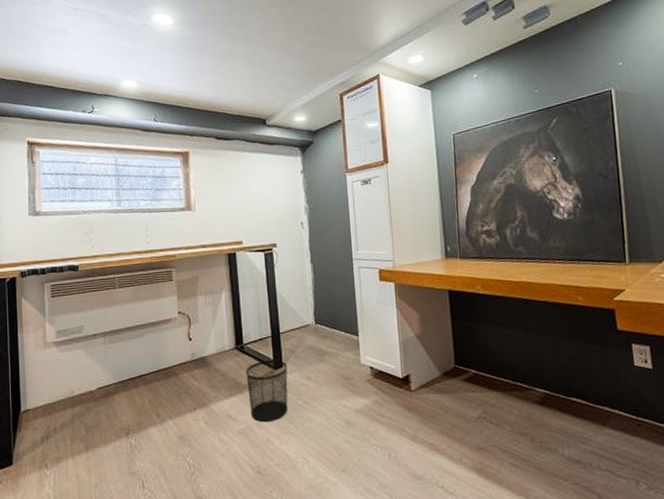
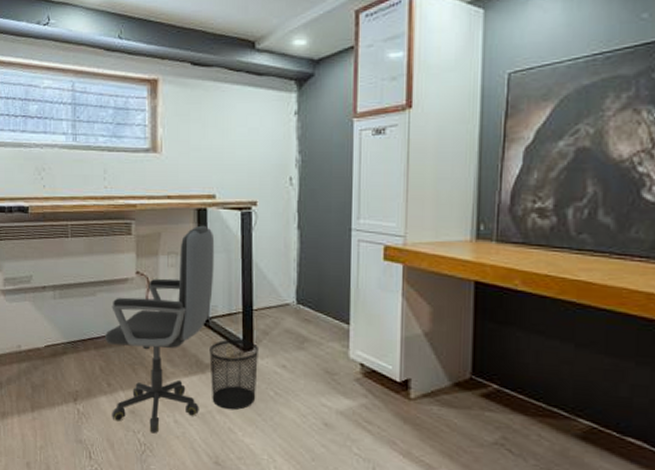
office chair: none [153,267,246,455] -> present [105,225,215,434]

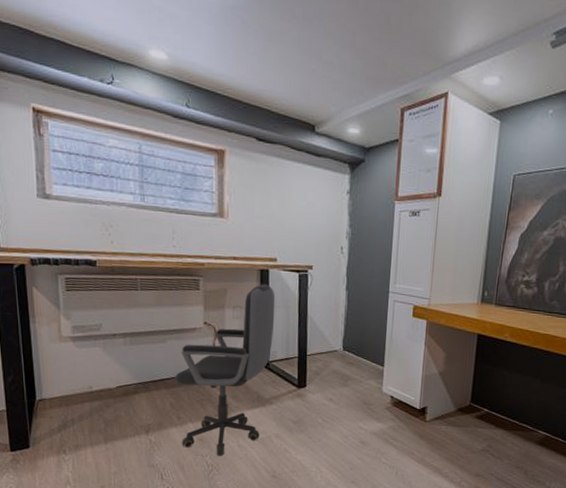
waste bin: present [209,339,260,410] -> none [269,378,312,435]

